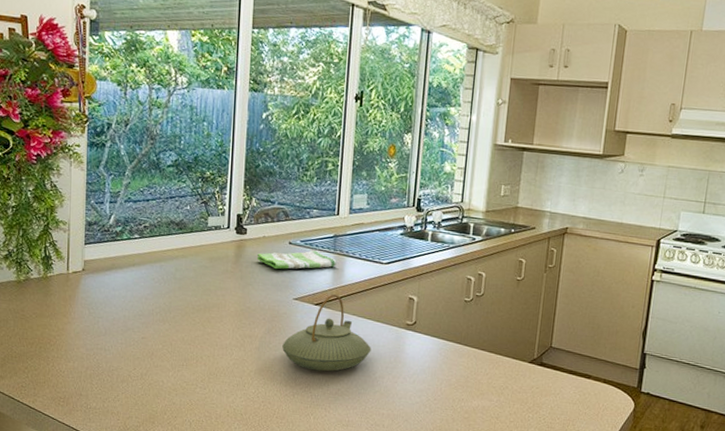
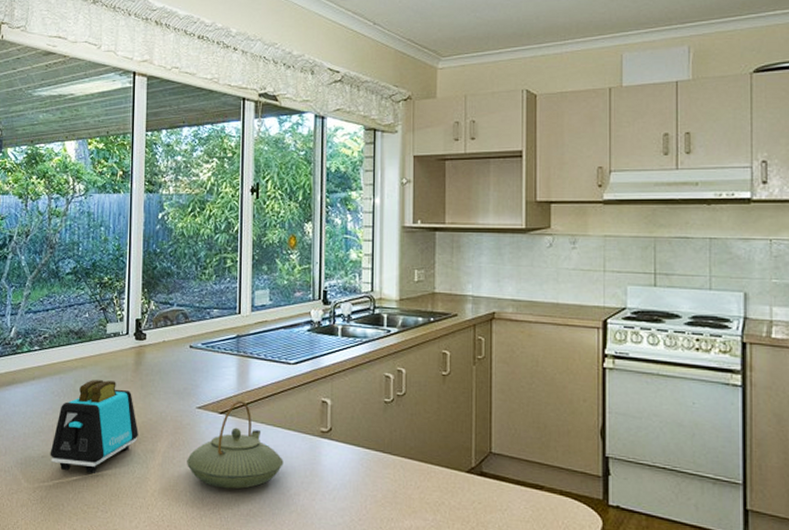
toaster: none [150,269,237,354] -> present [50,380,138,473]
dish towel: present [256,250,337,270] -> none [157,353,241,376]

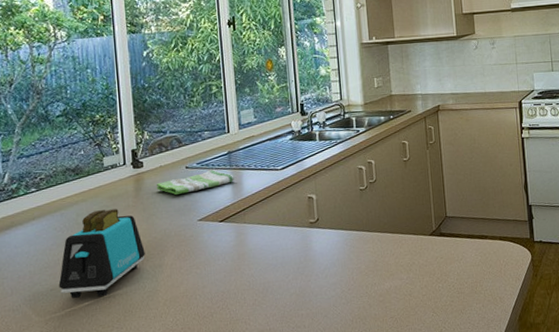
dish towel: none [157,353,241,376] -> present [156,170,235,196]
teapot: present [187,401,284,489] -> none [193,208,281,287]

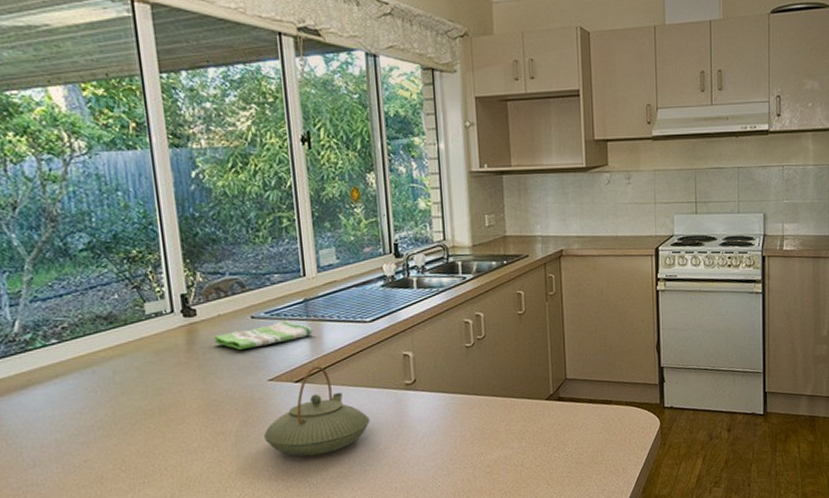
toaster: present [58,209,145,299] -> none [94,365,203,471]
teapot: none [193,208,281,287] -> present [264,366,370,457]

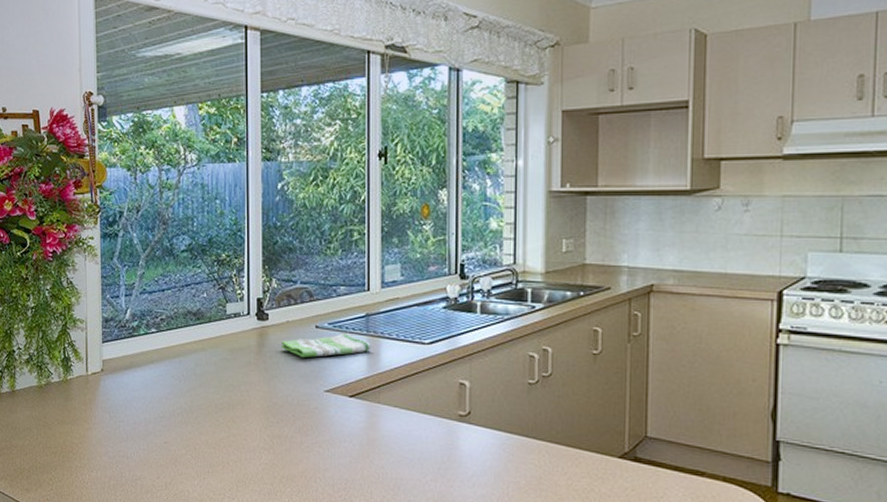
teapot: present [264,366,370,457] -> none [316,383,419,476]

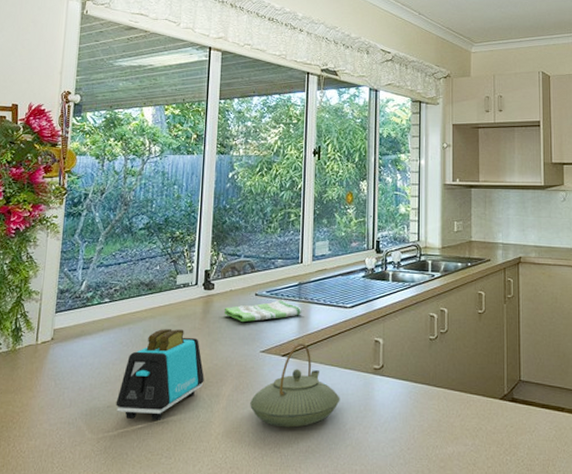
toaster: none [172,363,264,459] -> present [115,329,204,420]
teapot: none [316,383,419,476] -> present [250,343,340,428]

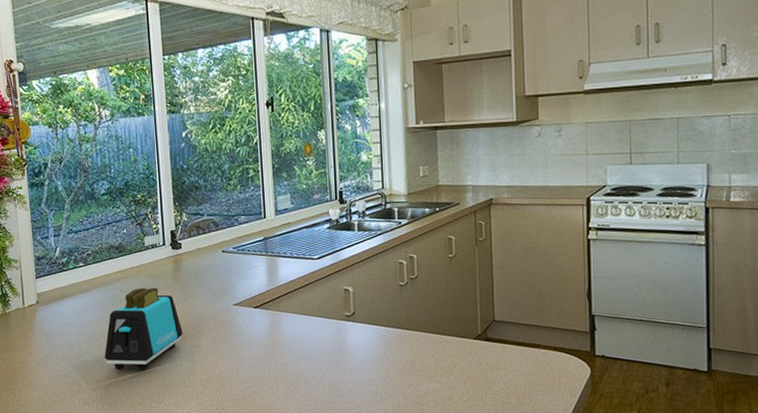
dish towel: present [223,300,302,323] -> none [193,255,270,279]
teapot: present [250,343,340,428] -> none [228,295,315,373]

